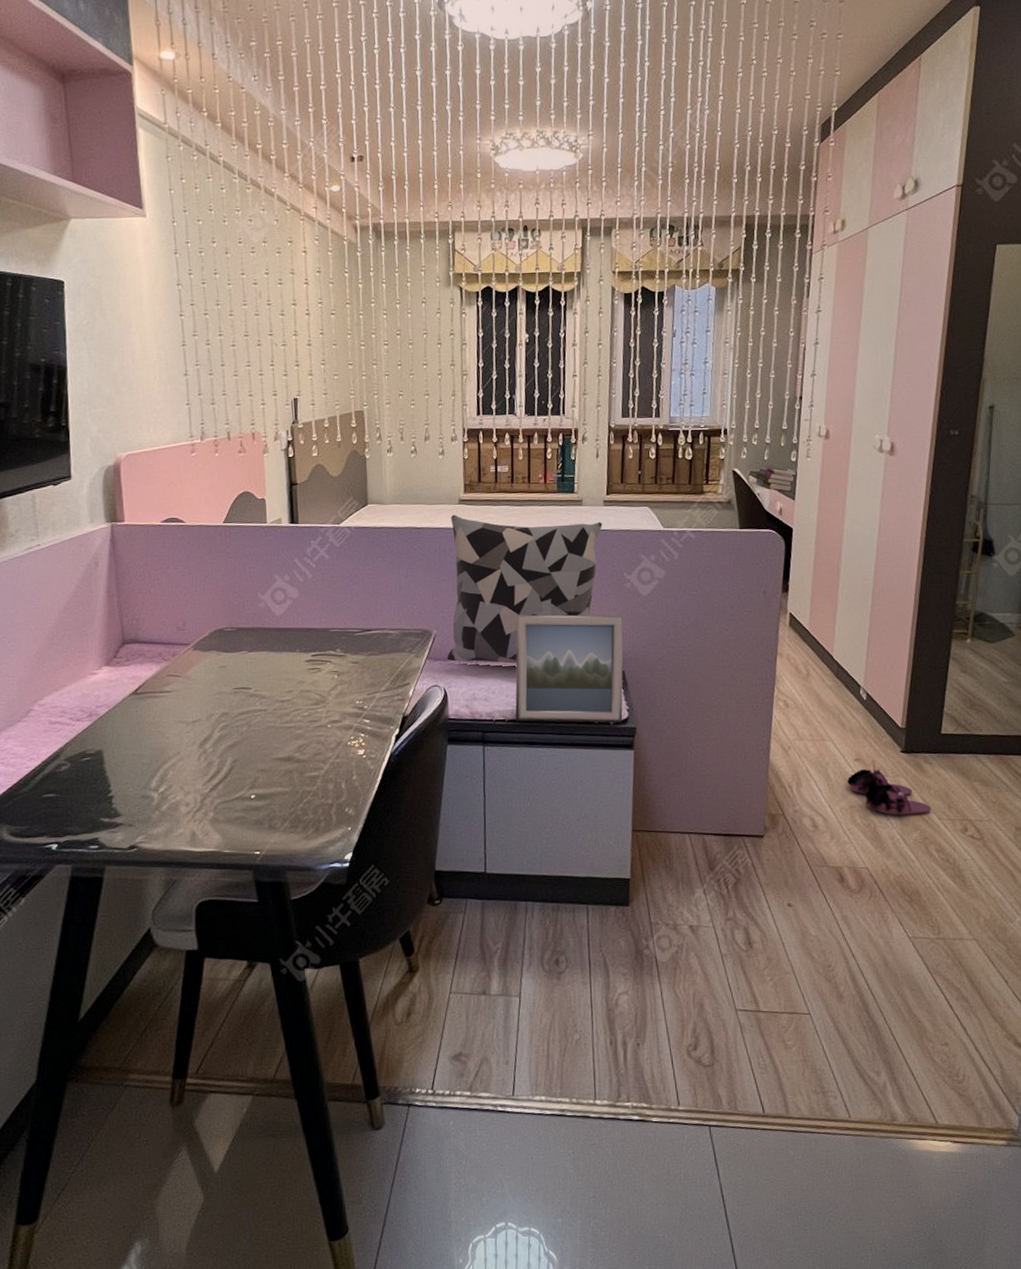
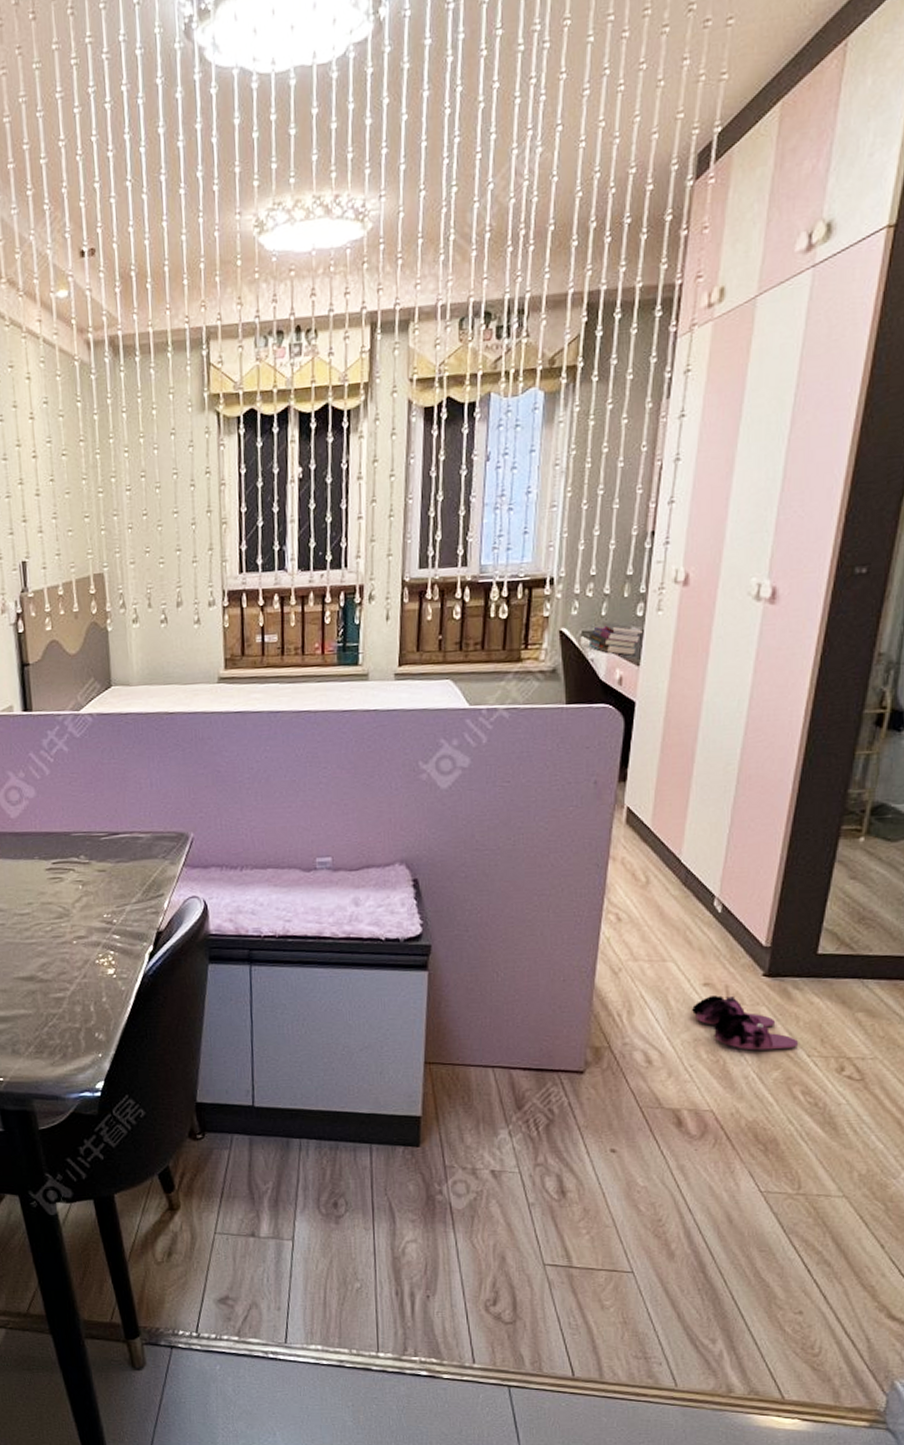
pillow: present [446,515,602,664] -> none [206,696,393,871]
picture frame: present [515,614,624,723] -> none [286,813,418,940]

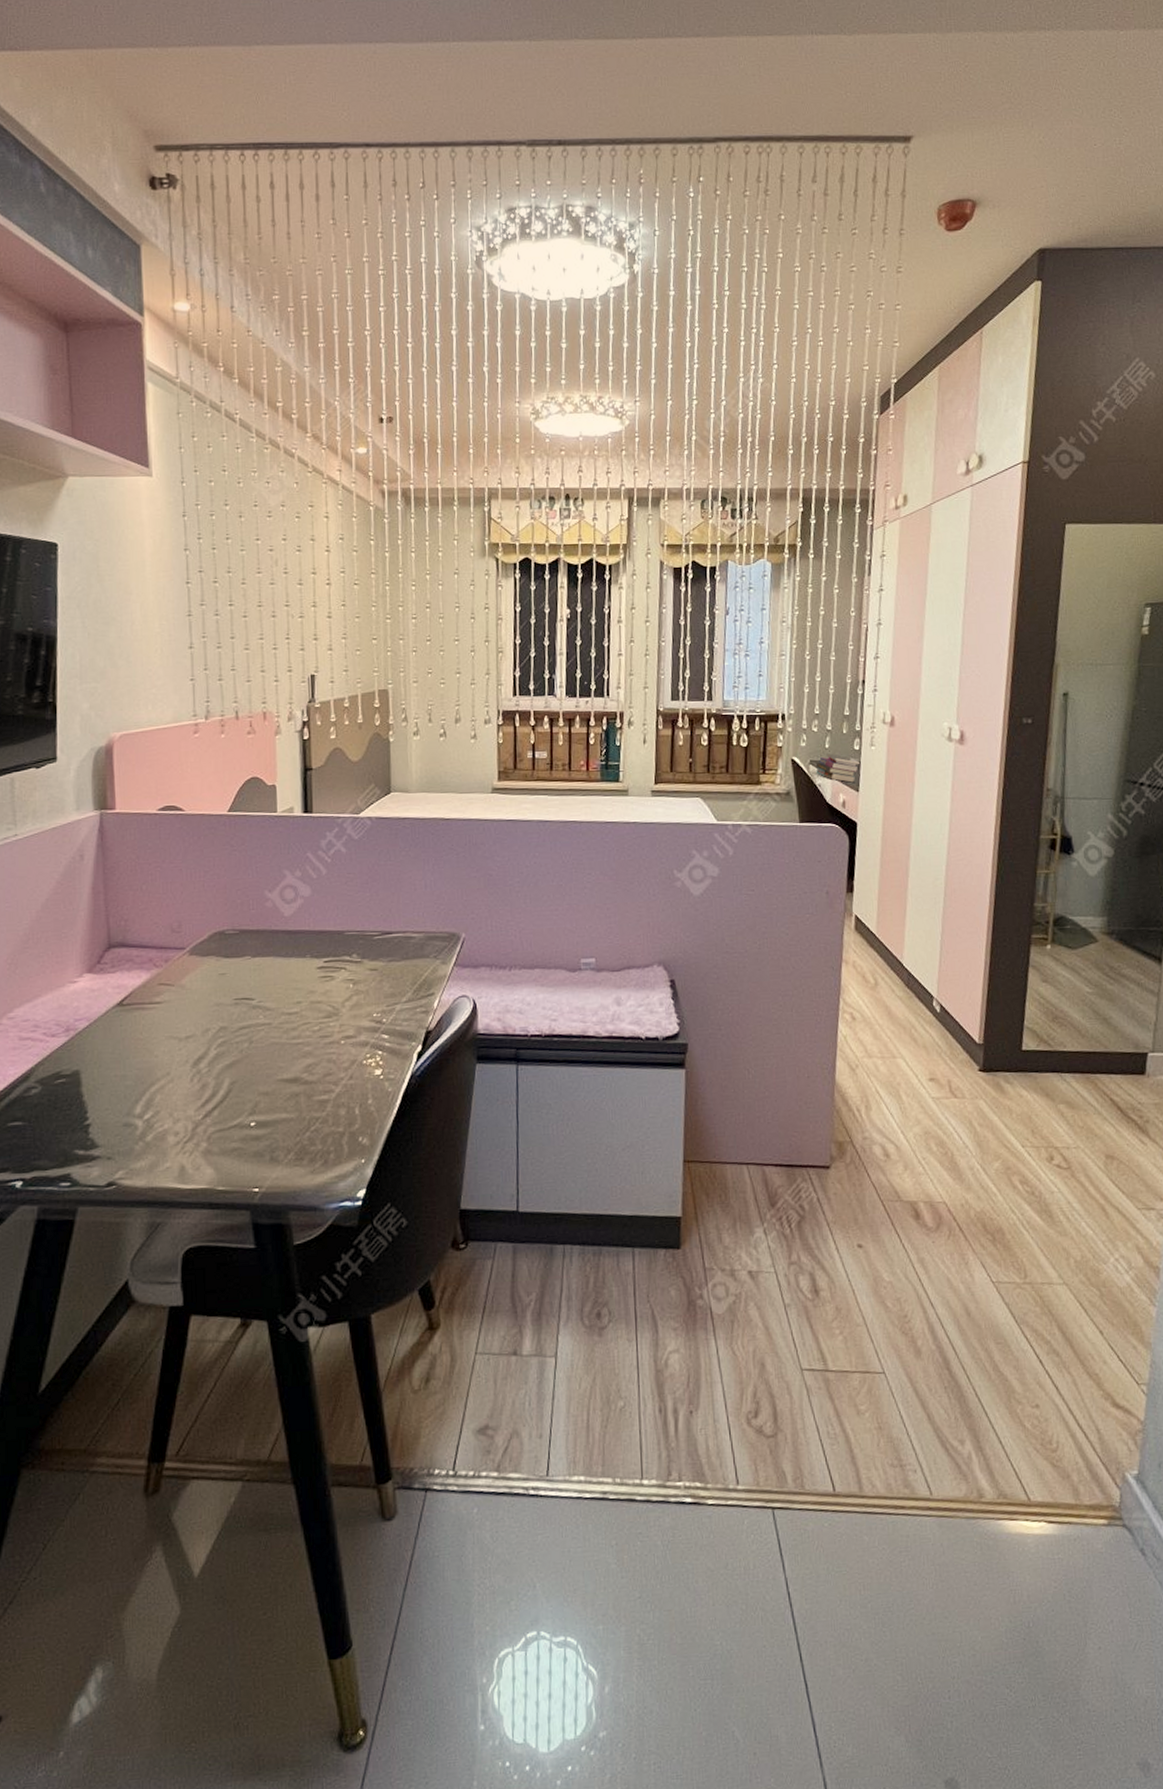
slippers: present [691,995,799,1051] -> none [920,1090,1014,1142]

